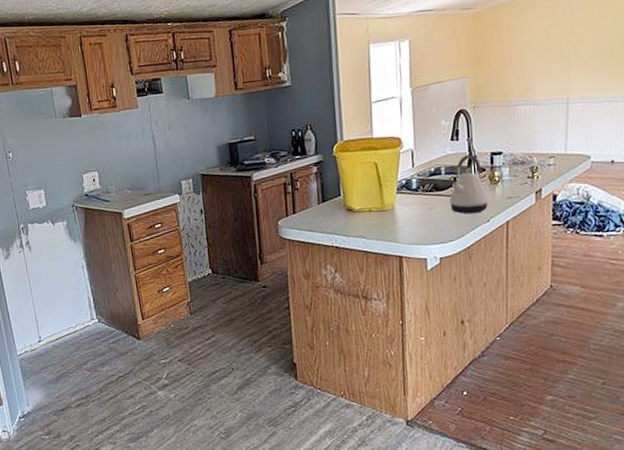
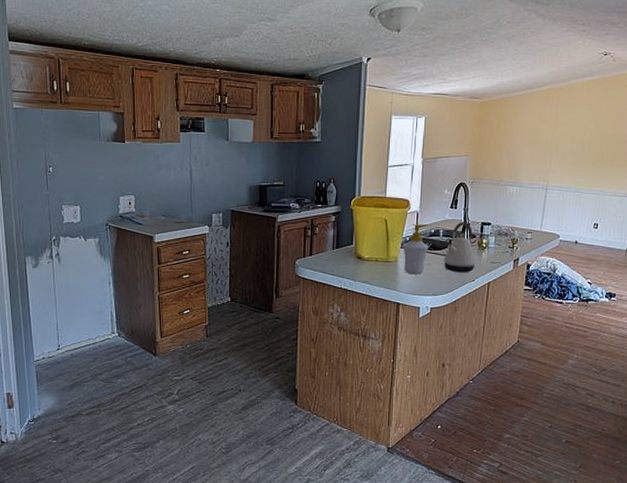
soap bottle: none [398,163,430,222] -> present [402,224,429,275]

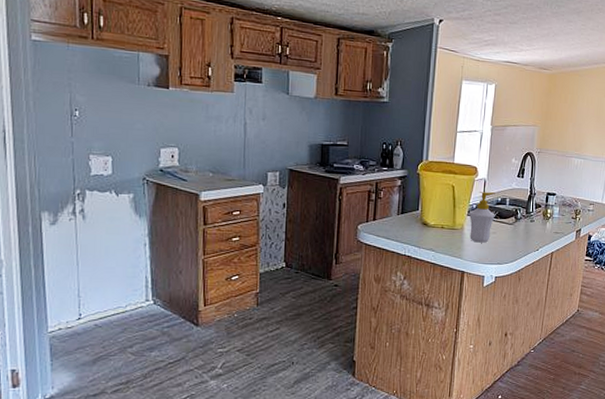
kettle: present [444,221,476,273] -> none [509,191,541,242]

